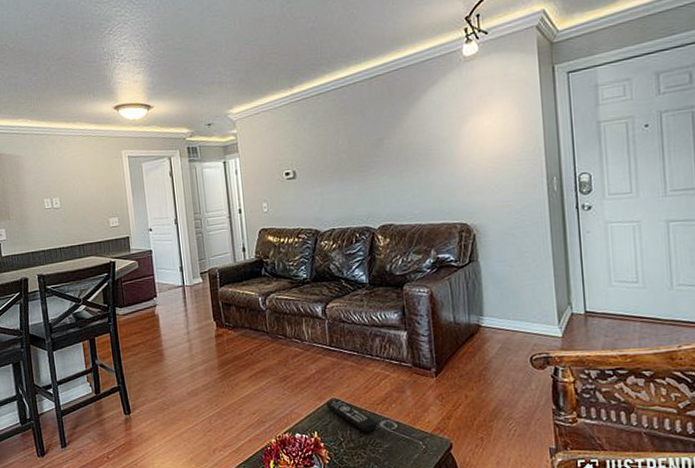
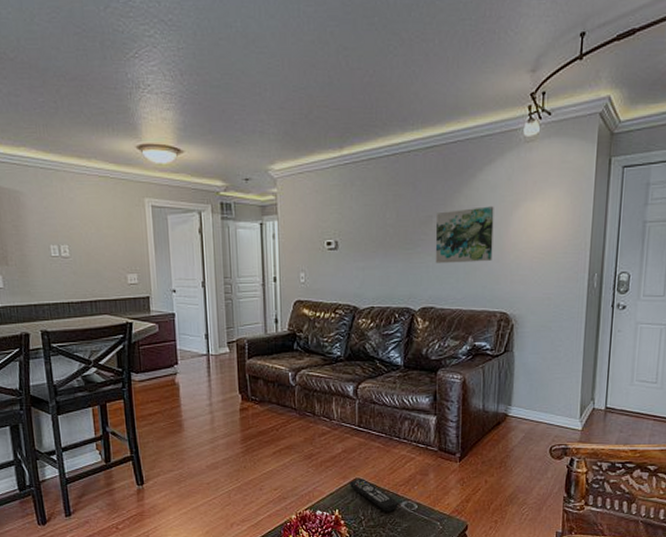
wall art: none [387,123,446,183] -> present [436,206,494,264]

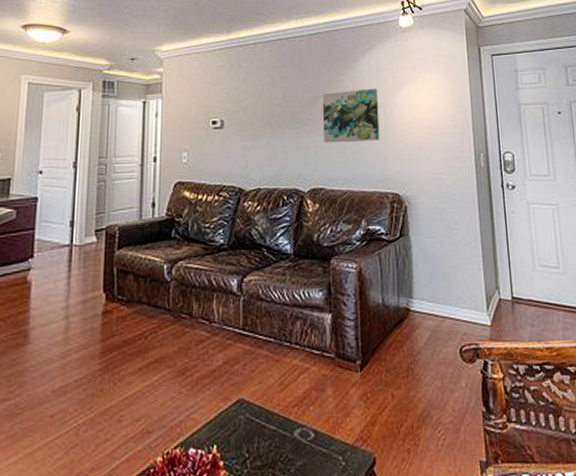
remote control: present [349,479,398,511] -> none [230,399,291,444]

